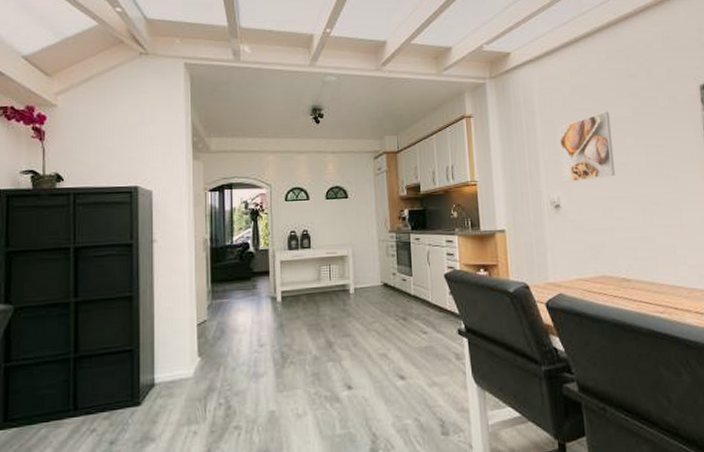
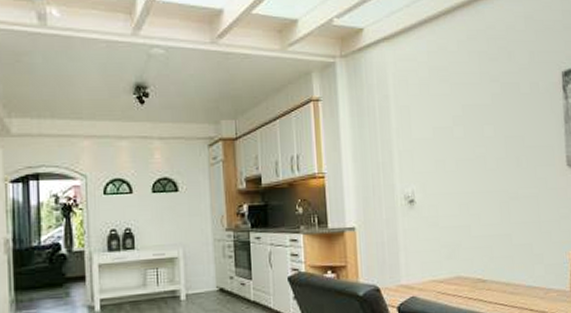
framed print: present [559,111,615,183] -> none [414,98,473,176]

